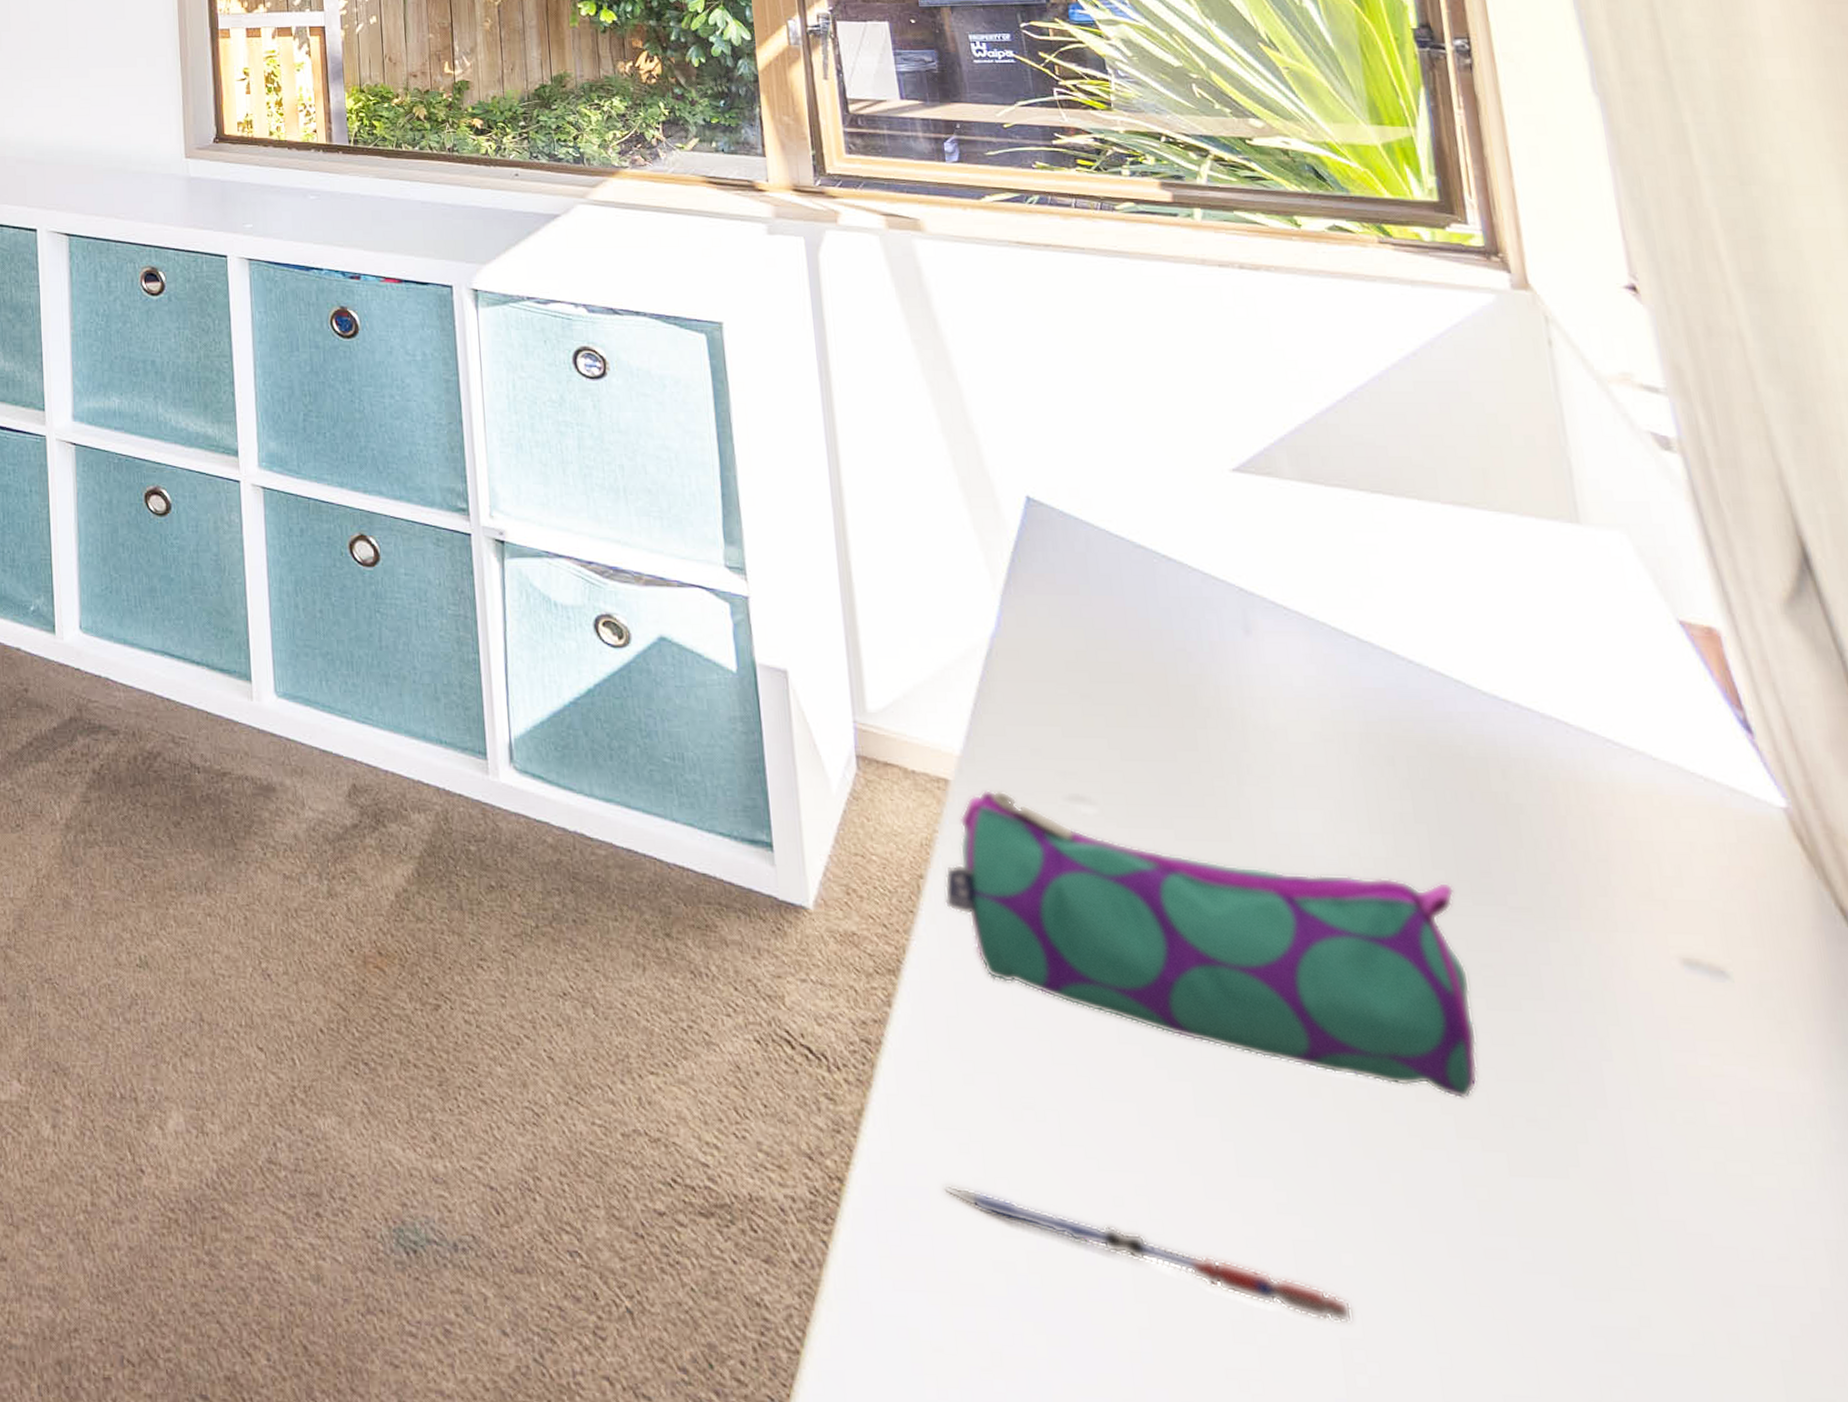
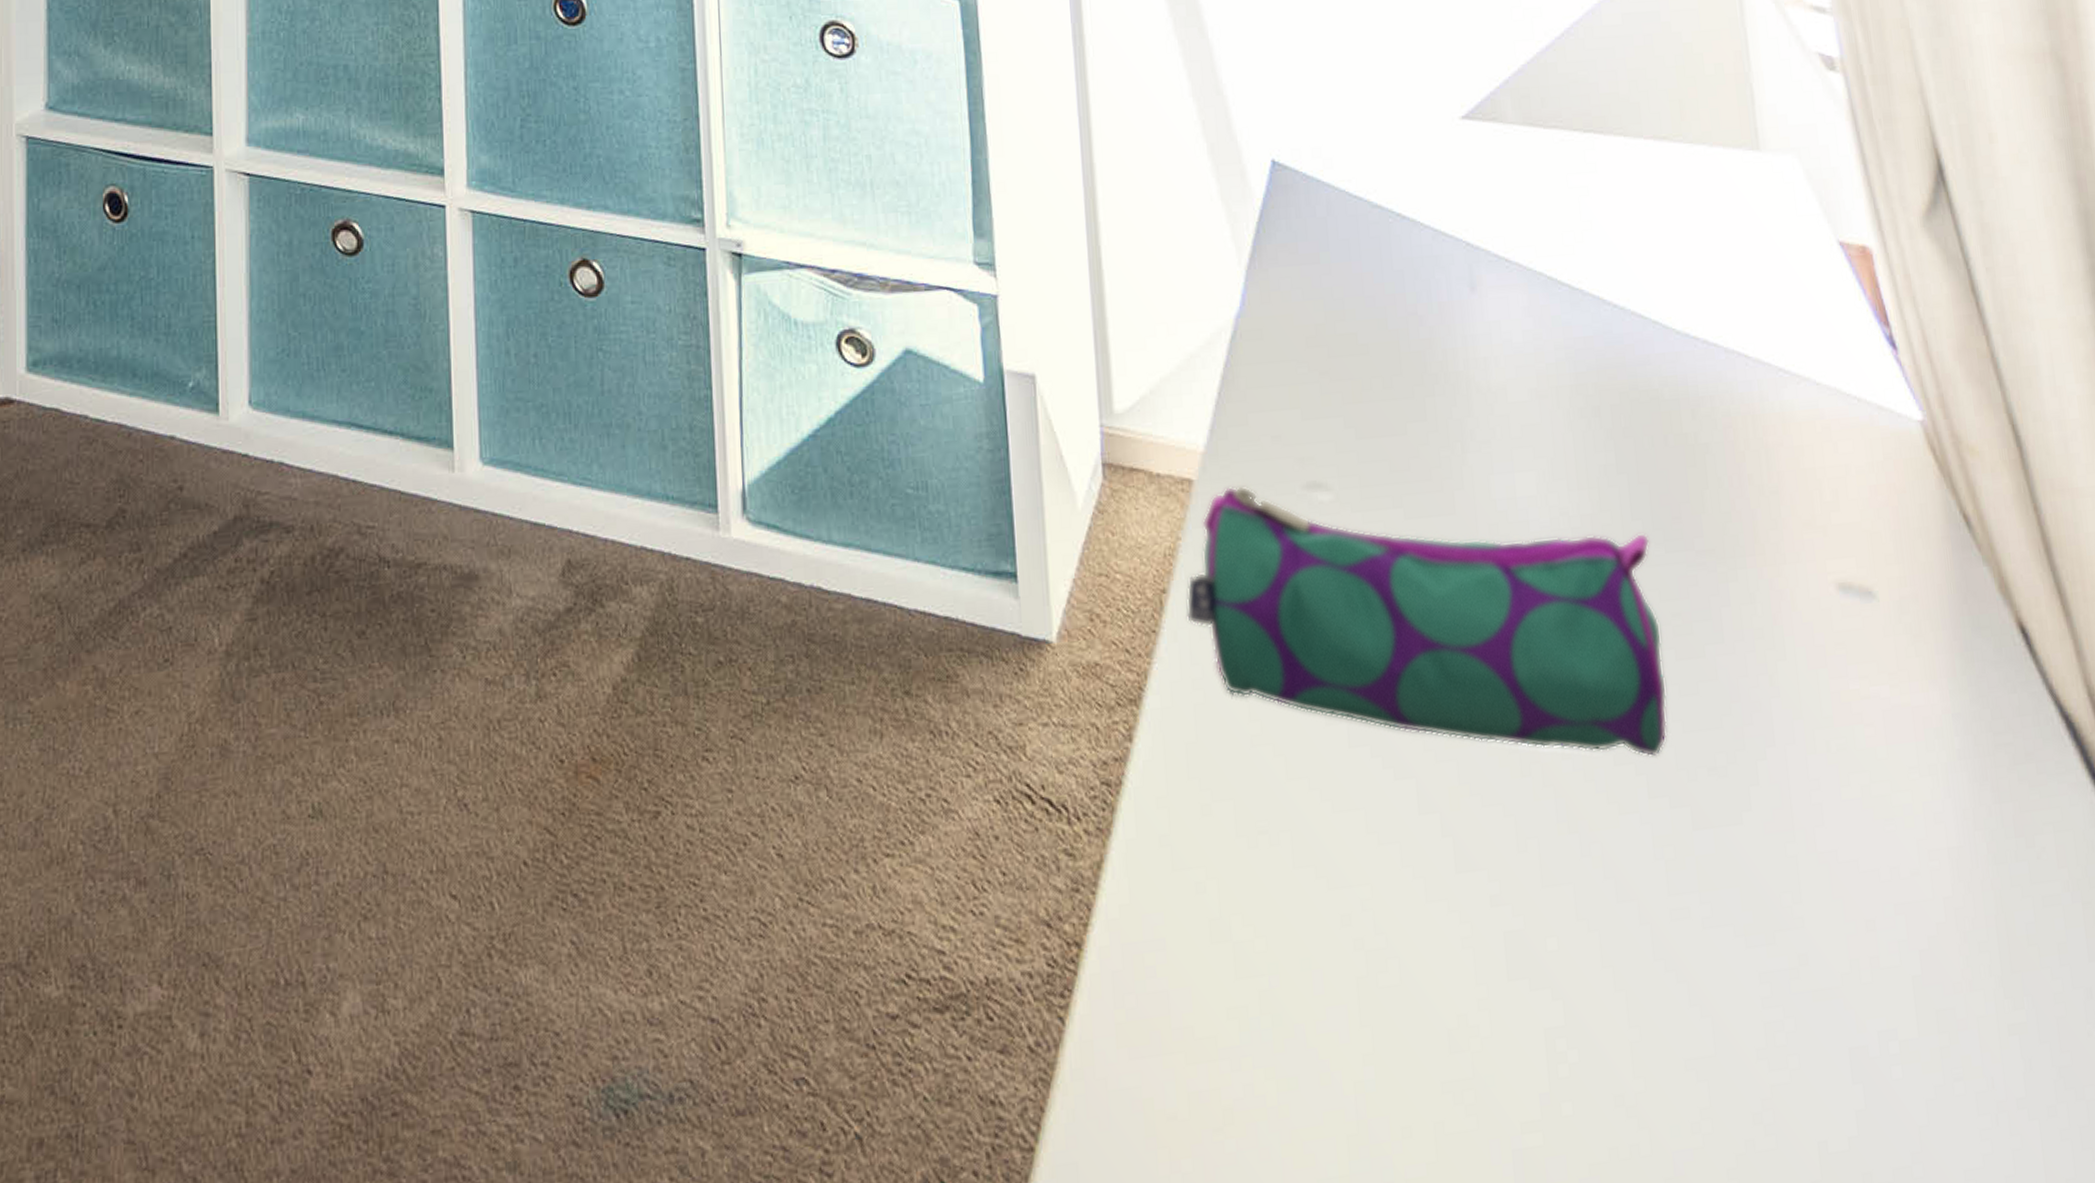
pen: present [943,1184,1353,1324] -> none [1179,929,1556,1014]

